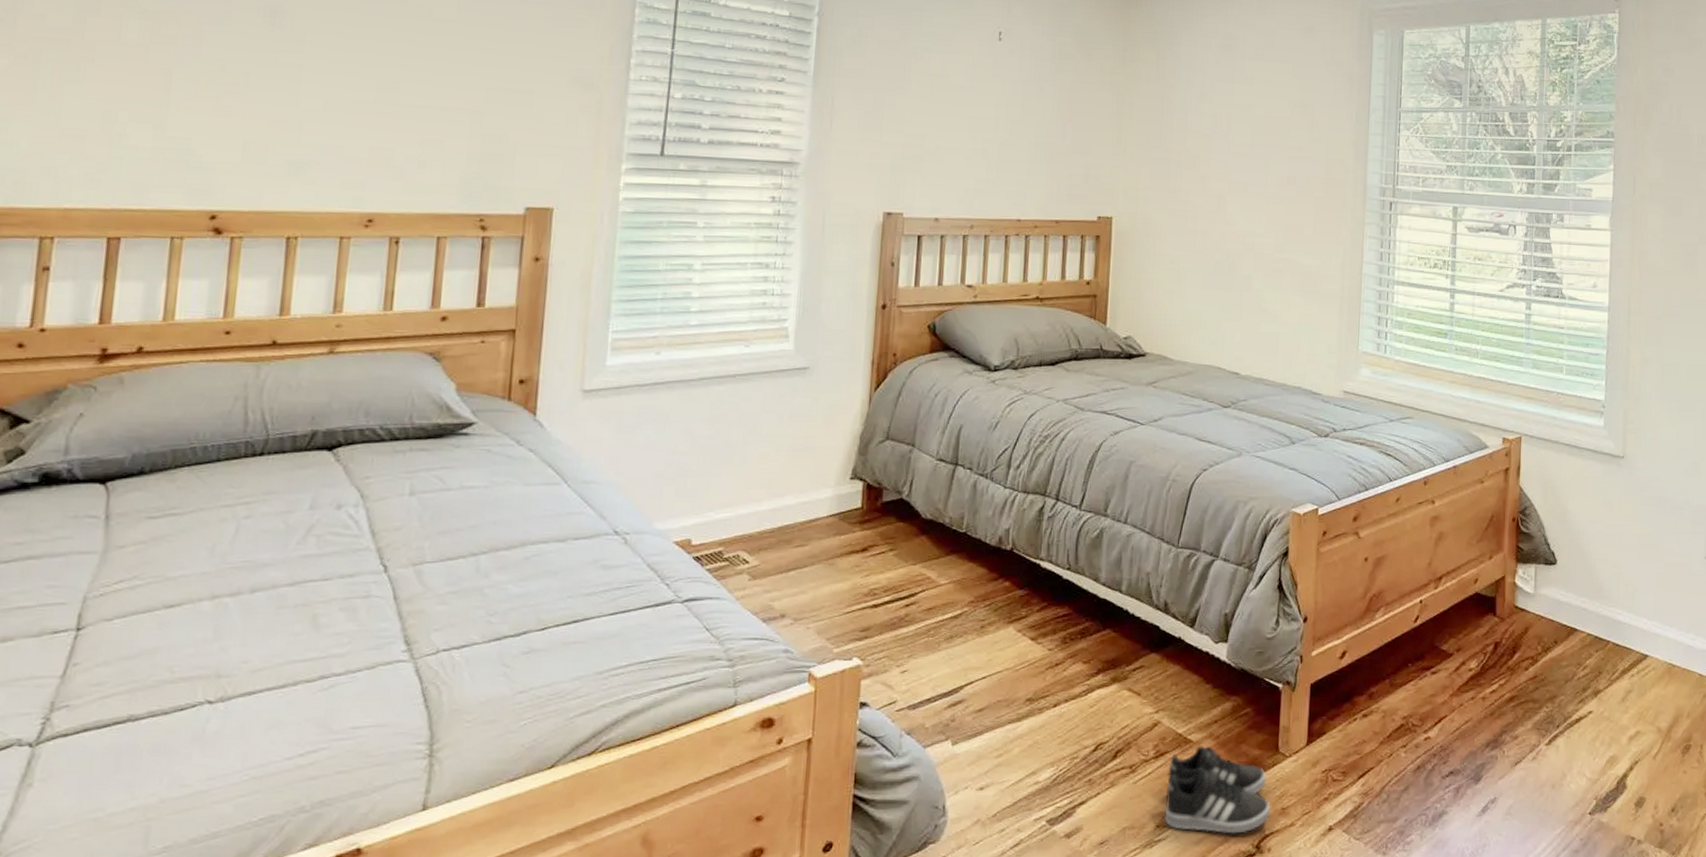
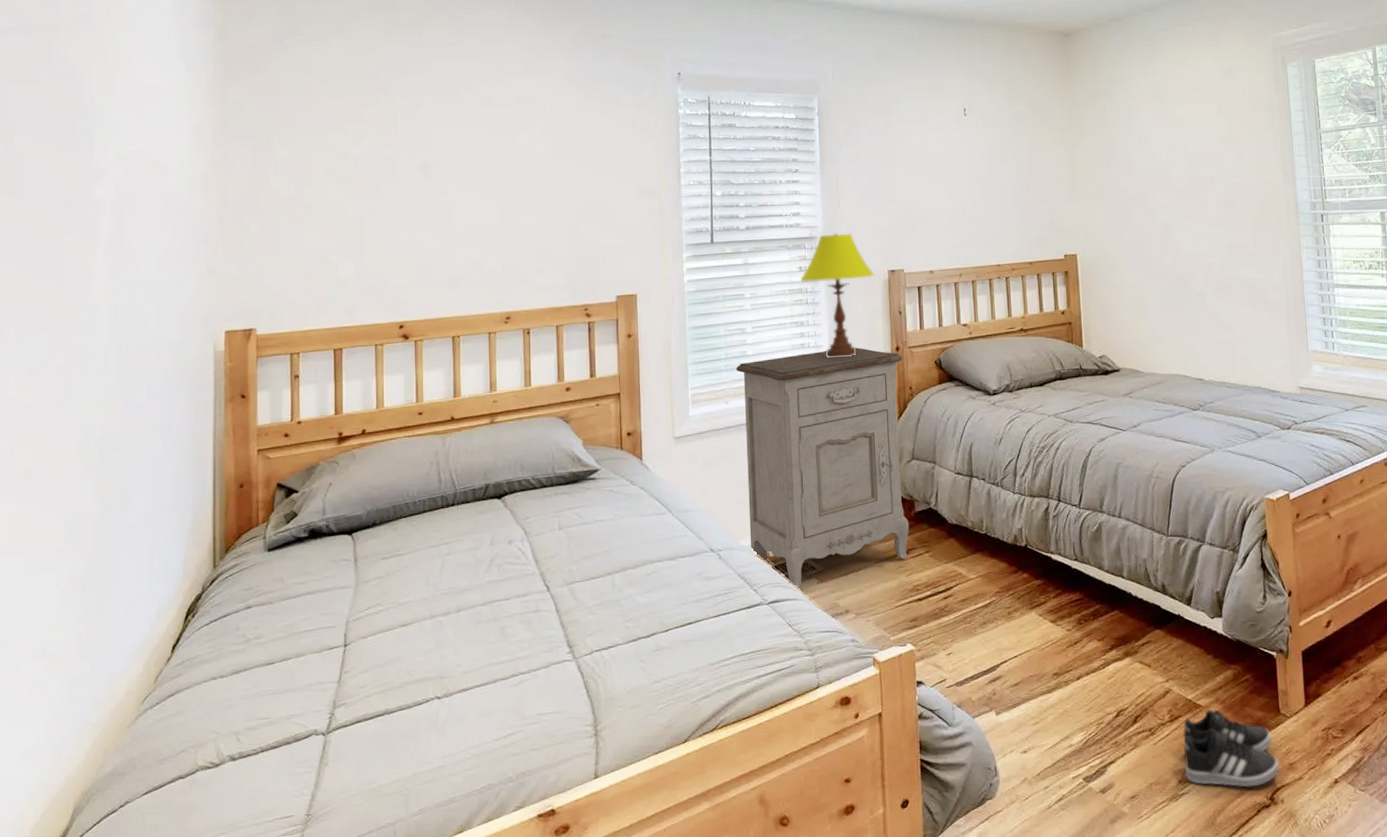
nightstand: none [667,300,889,587] -> present [736,347,910,589]
table lamp: none [770,161,867,312] -> present [799,234,875,359]

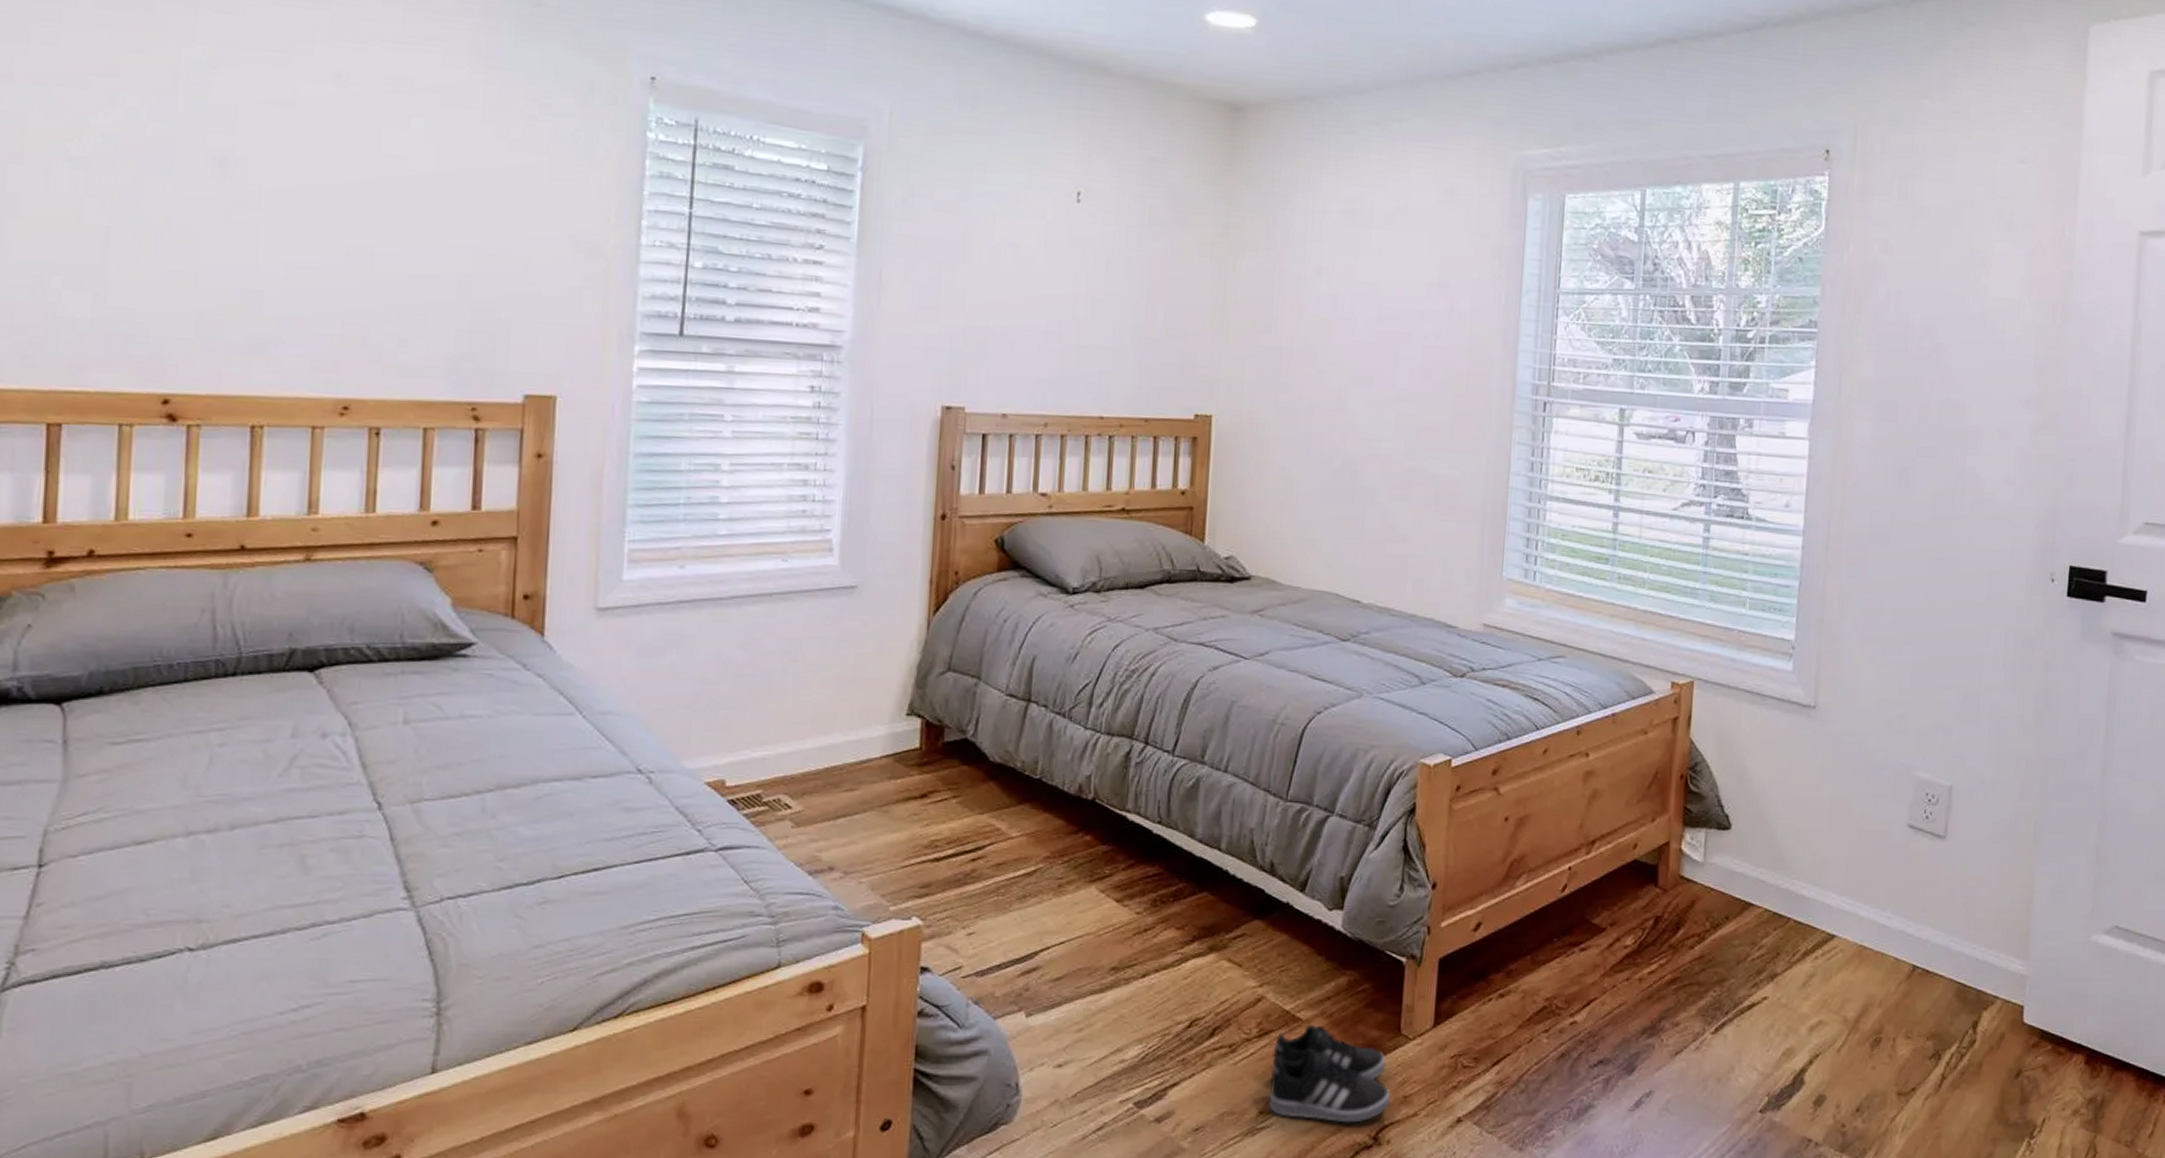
nightstand: present [736,347,910,589] -> none [697,508,950,834]
table lamp: present [799,234,875,359] -> none [809,345,922,521]

